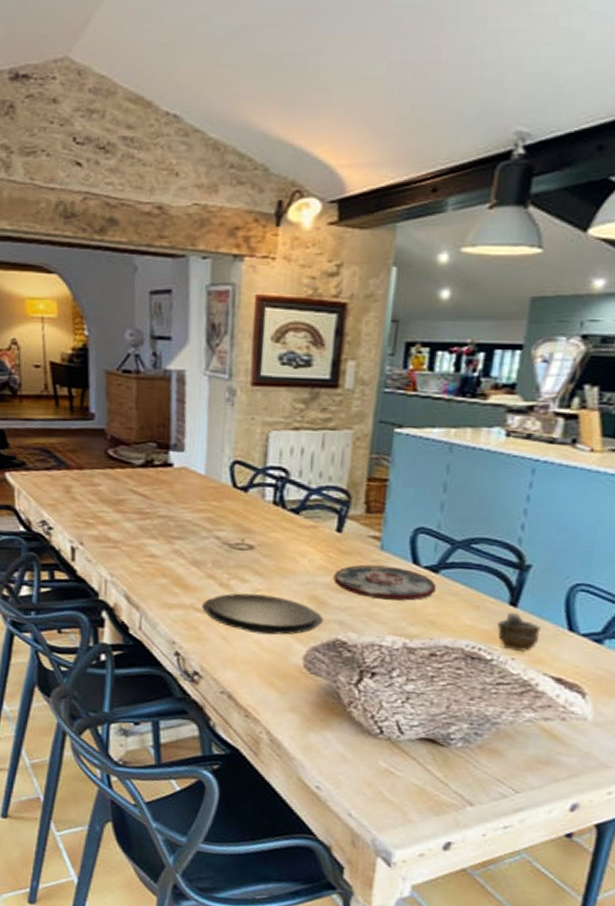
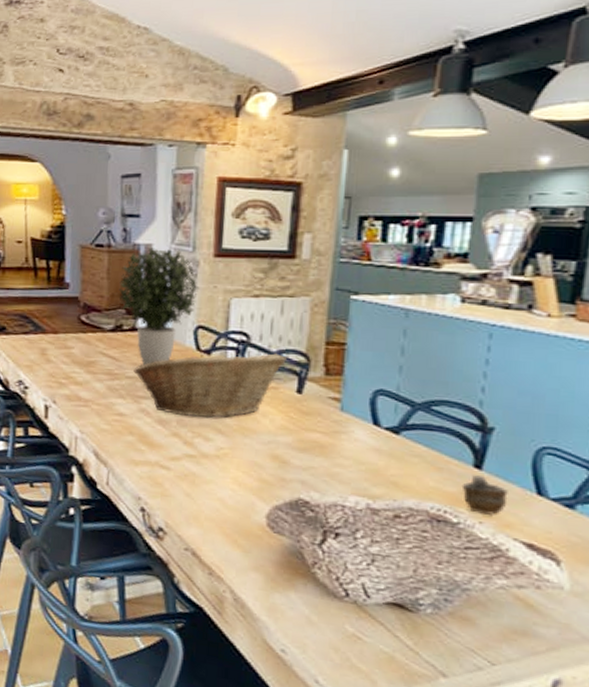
potted plant: none [149,374,236,503] -> present [119,248,200,365]
fruit basket: none [166,487,327,559] -> present [133,350,287,419]
plate: present [202,593,324,635] -> none [167,451,286,493]
plate: present [334,564,437,601] -> none [295,425,399,462]

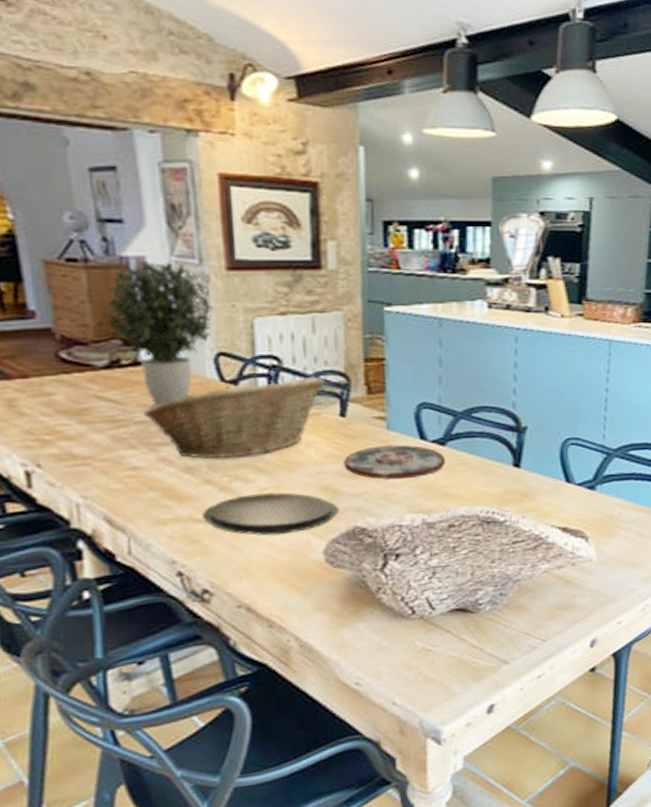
plate: none [167,451,286,493] -> present [202,492,340,536]
plate: none [295,425,399,462] -> present [344,444,446,480]
cup: present [461,474,508,516] -> none [505,472,544,510]

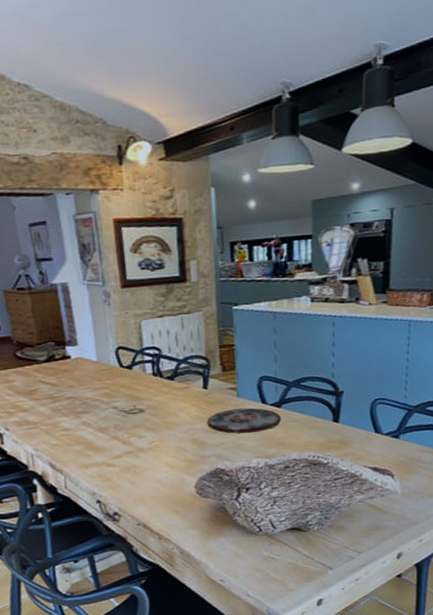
potted plant: present [107,261,214,405] -> none [44,284,114,386]
fruit basket: present [143,376,325,459] -> none [71,360,192,422]
plate: present [202,492,340,536] -> none [111,444,205,476]

